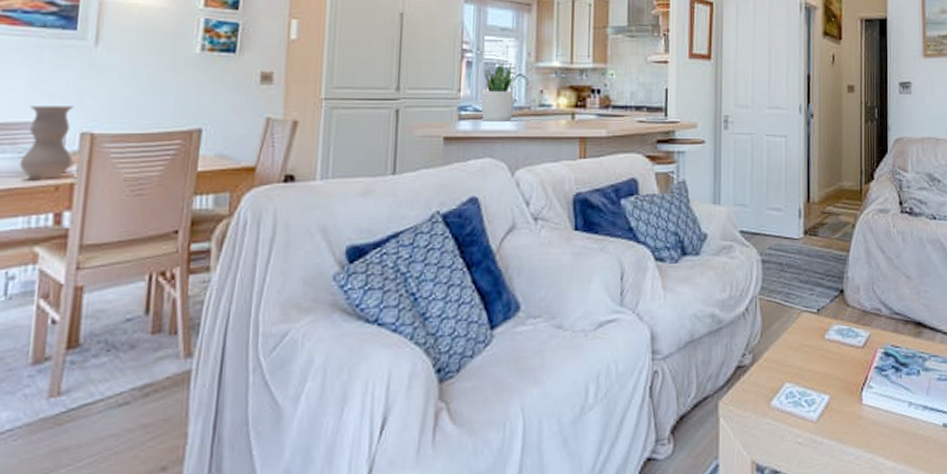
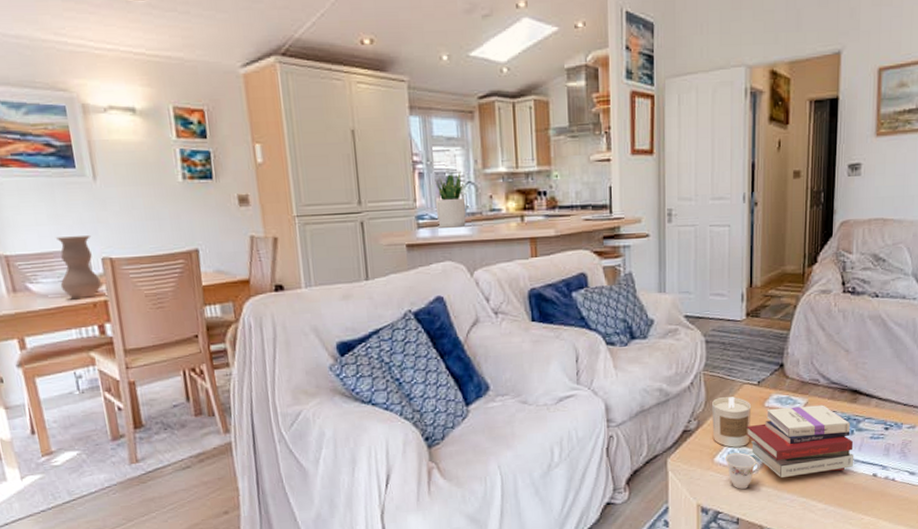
candle: none [769,326,811,388] -> present [712,397,752,448]
teacup: none [782,395,821,441] -> present [725,452,760,489]
books: none [805,338,923,427] -> present [745,405,854,478]

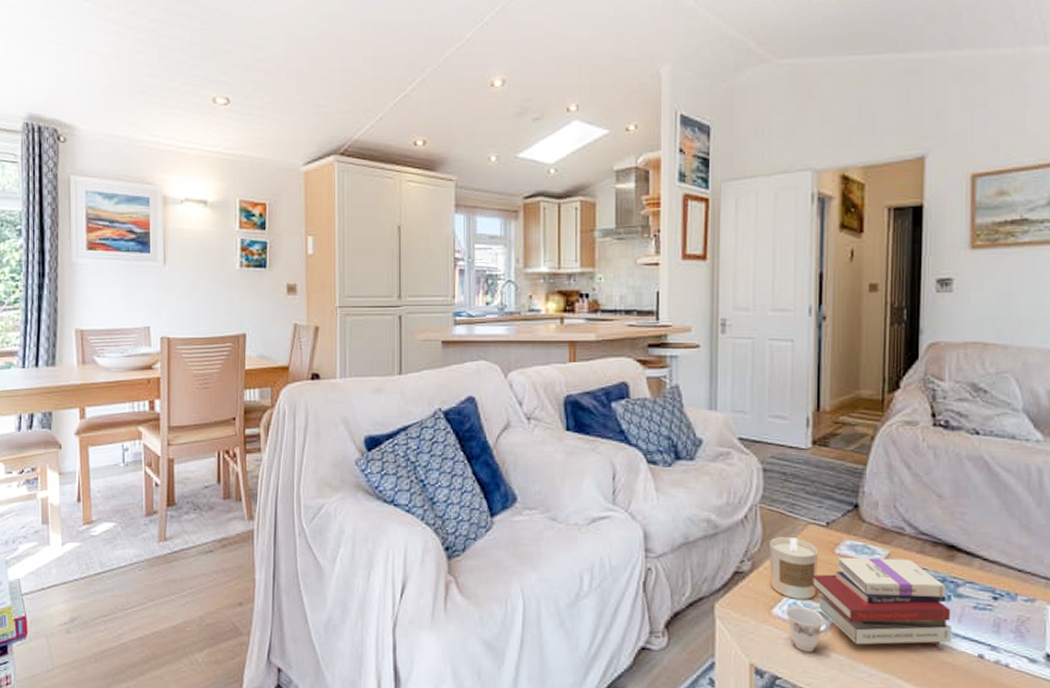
vase: present [55,236,101,300] -> none [122,315,157,375]
planter: present [435,171,466,228] -> none [475,269,505,326]

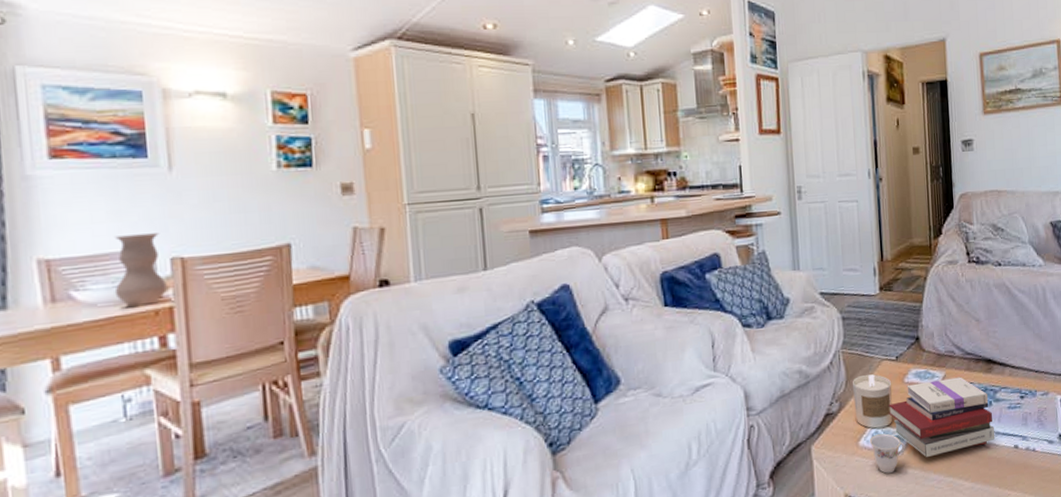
vase: none [122,315,157,375] -> present [113,233,167,308]

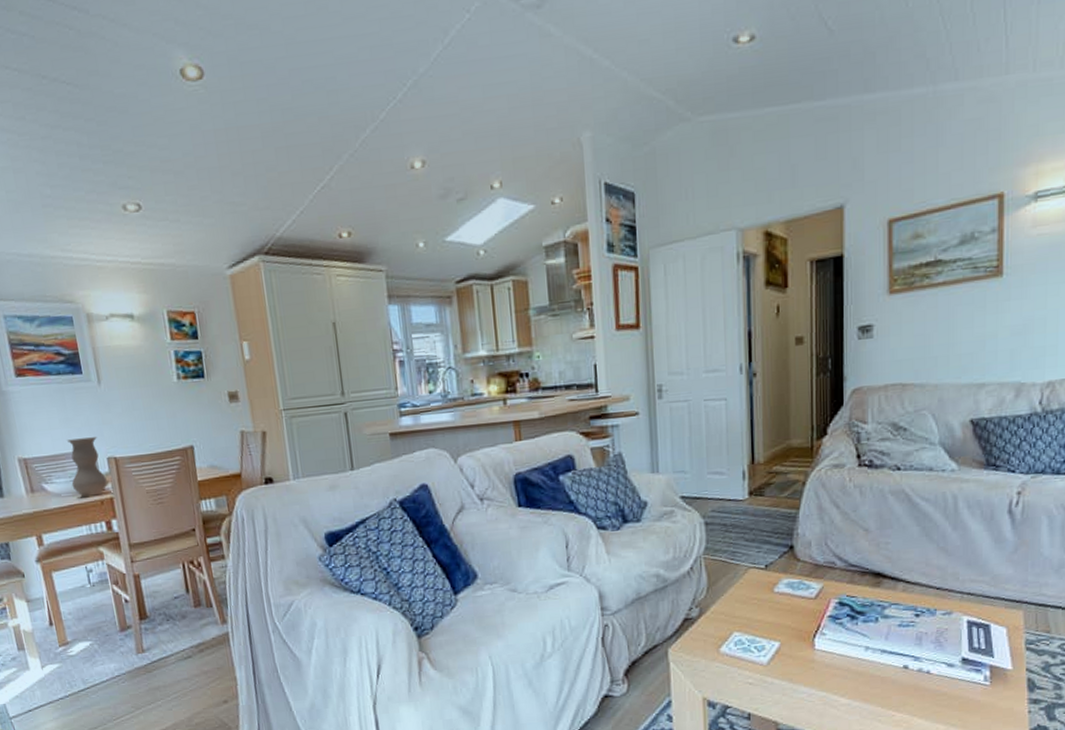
candle: present [853,374,893,429] -> none [715,582,760,637]
teacup: present [869,433,905,474] -> none [731,642,772,682]
books: present [888,376,996,457] -> none [754,589,881,669]

